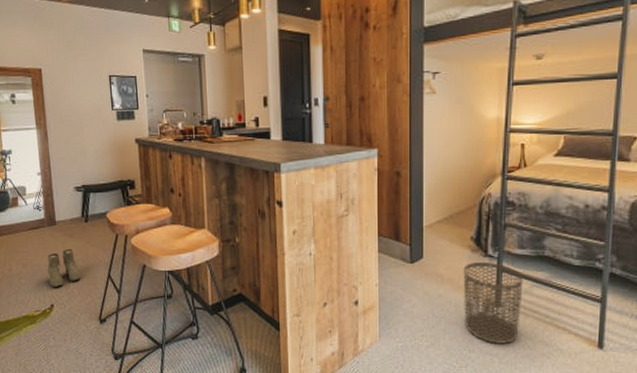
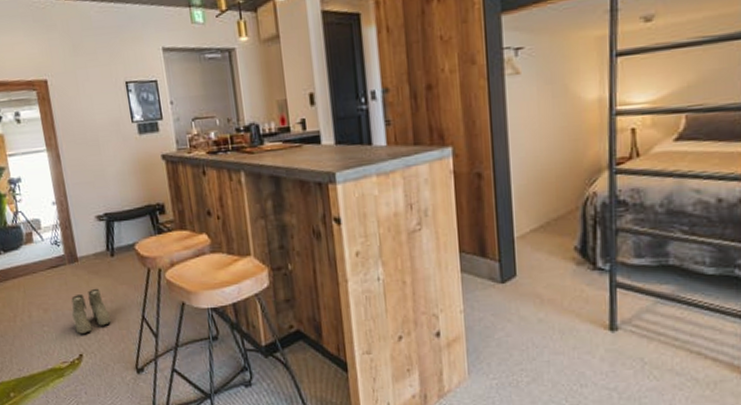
waste bin: present [463,262,524,344] -> none [567,276,644,375]

